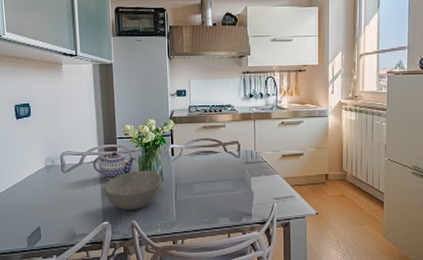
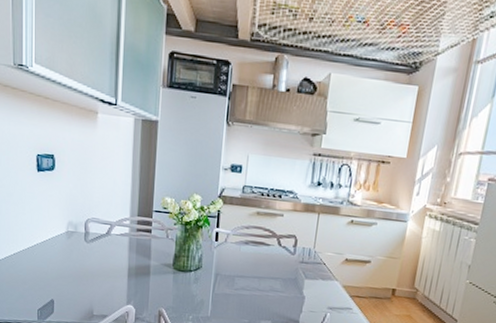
teapot: present [93,151,136,180] -> none [122,226,173,259]
bowl: present [103,170,162,211] -> none [131,252,201,297]

